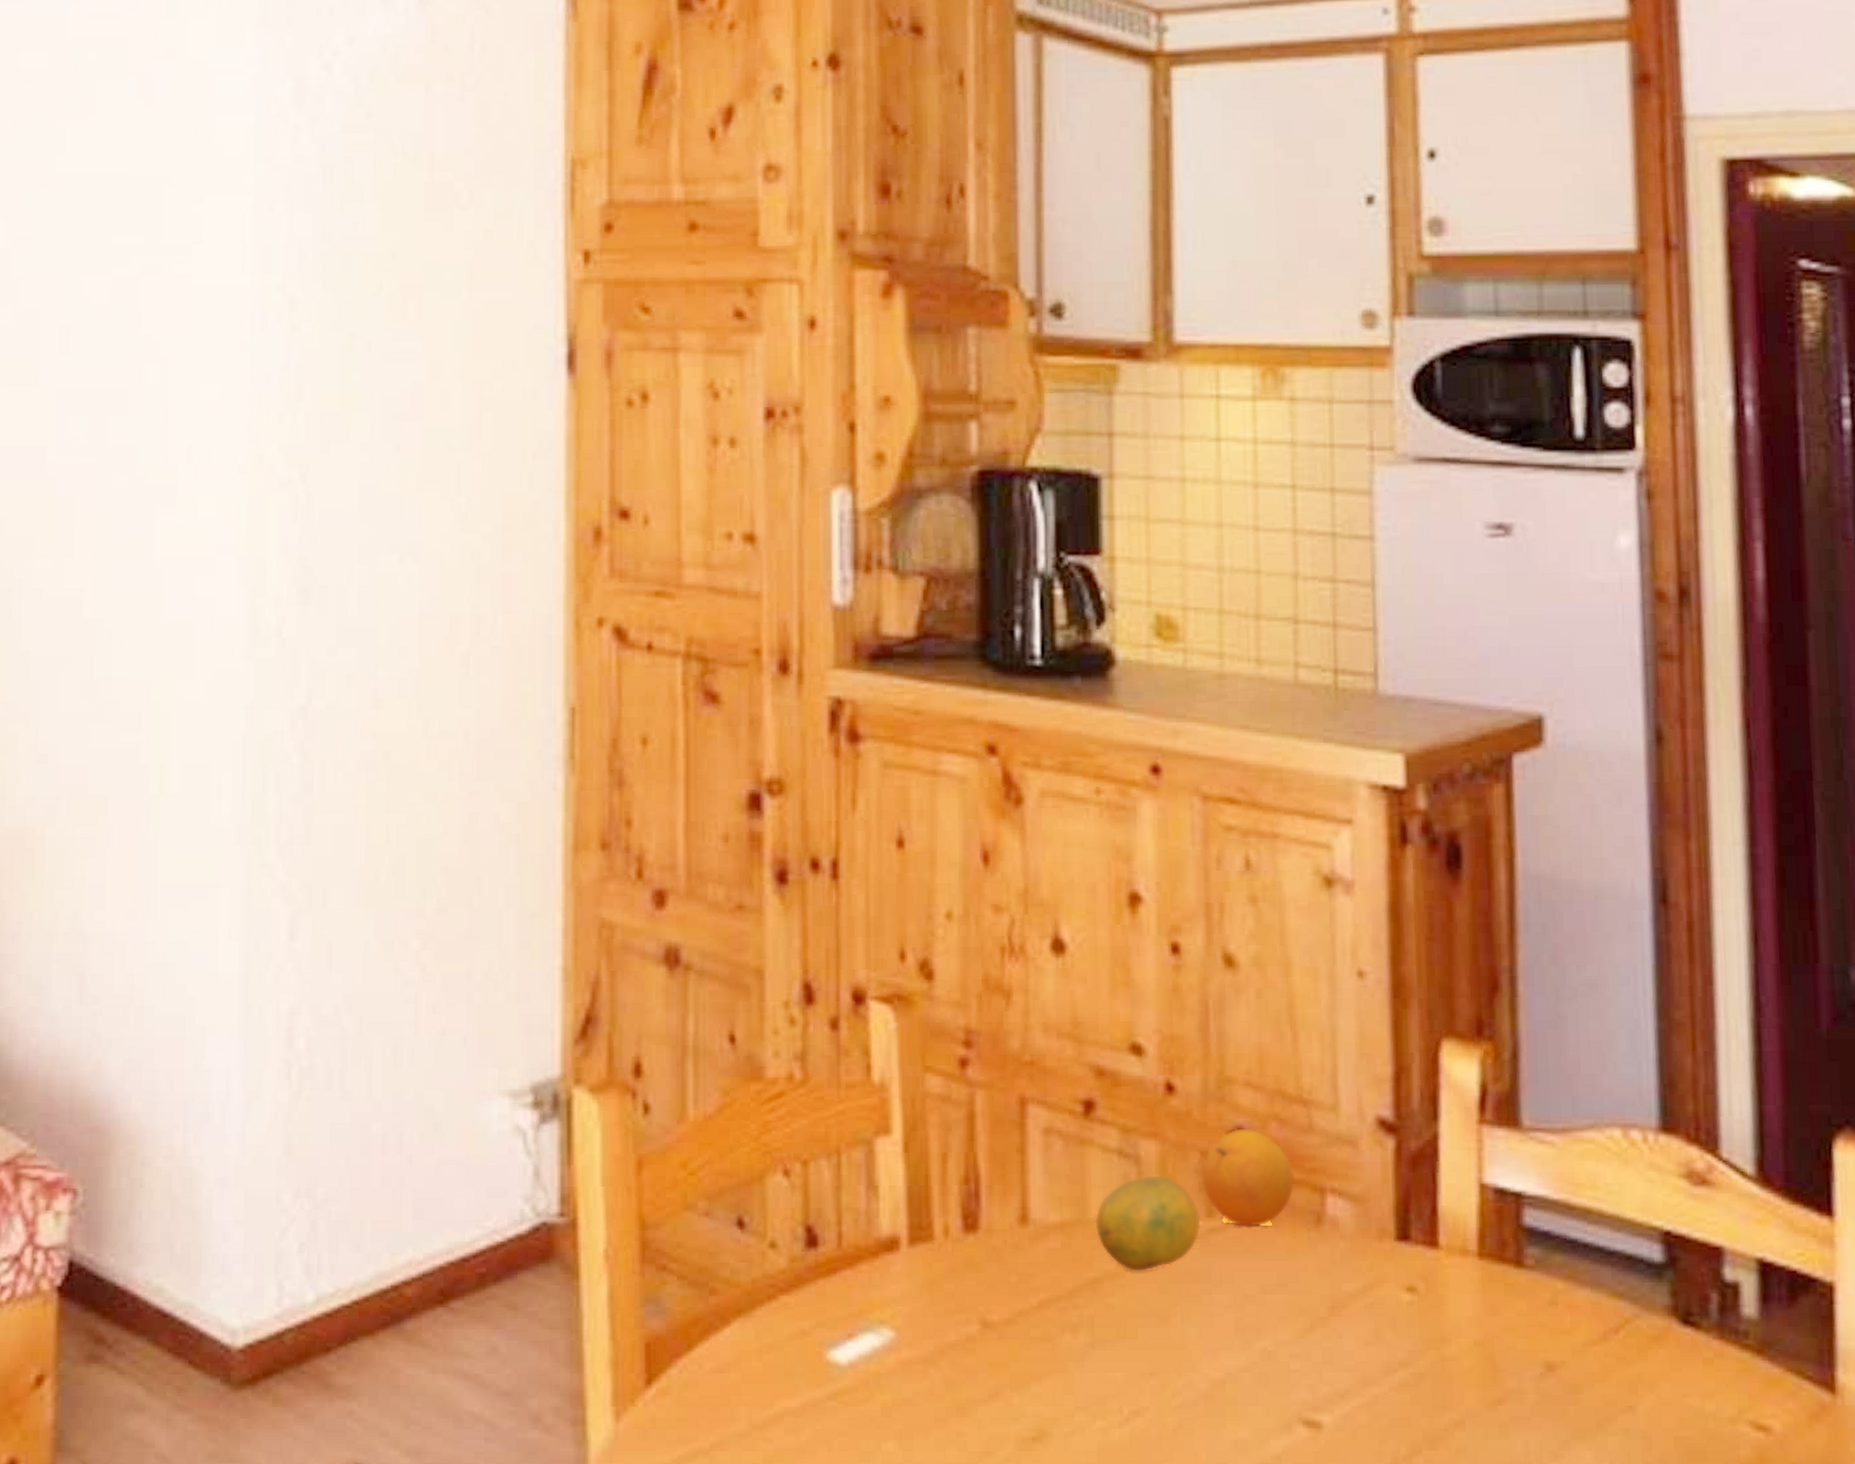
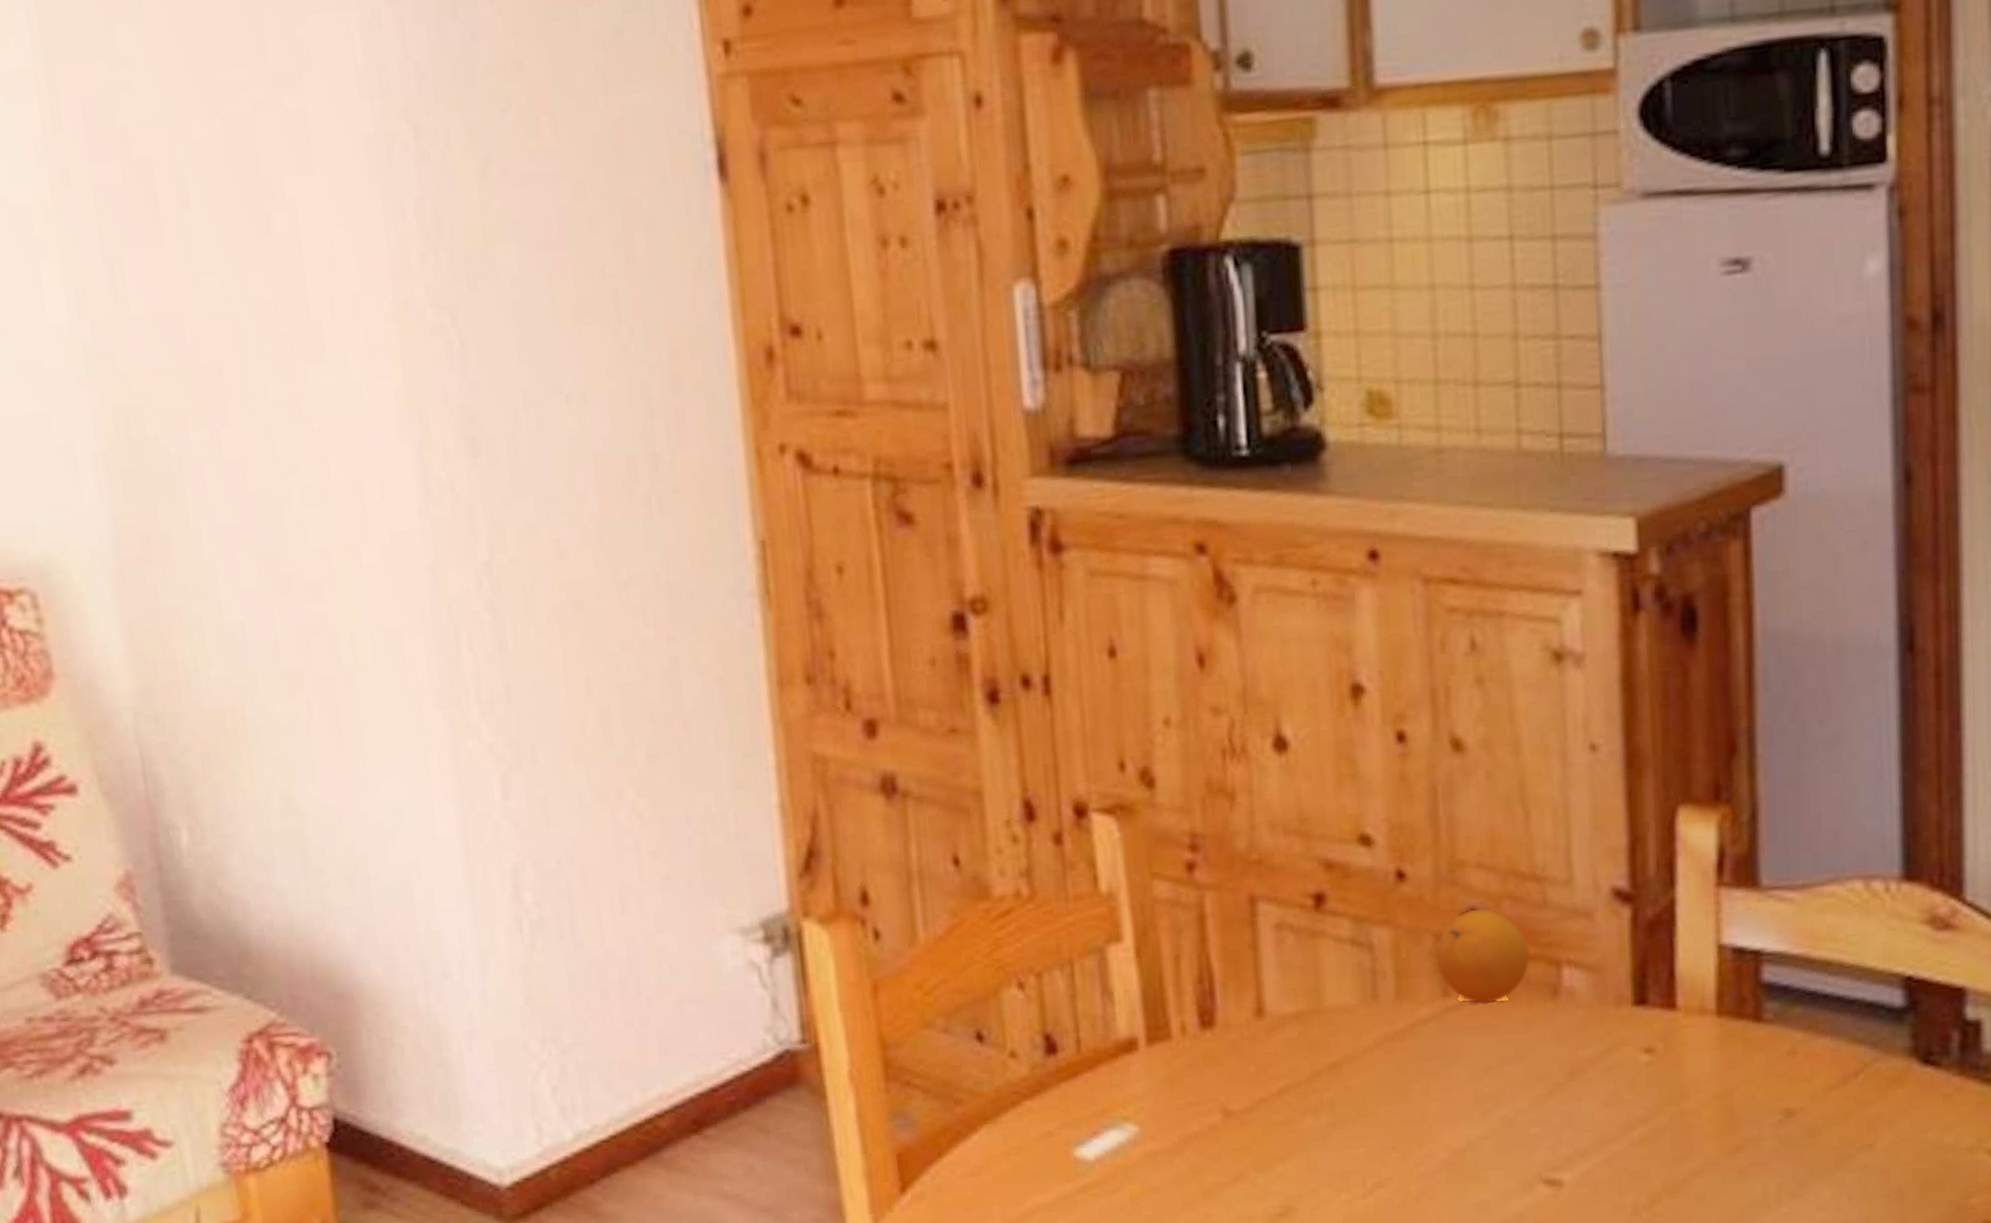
fruit: present [1095,1175,1201,1271] -> none [1330,960,1437,1054]

